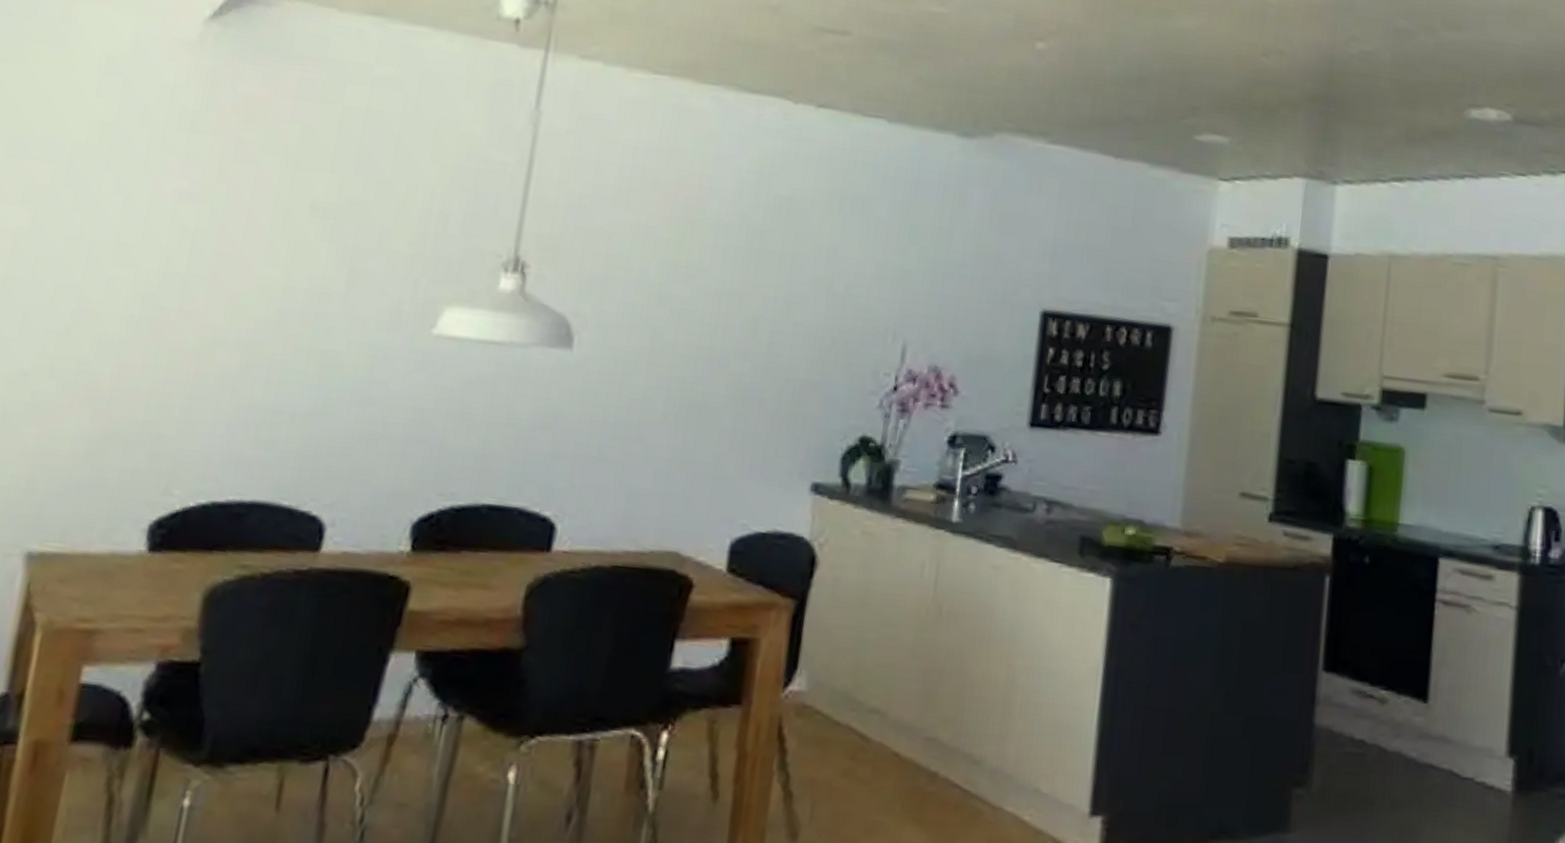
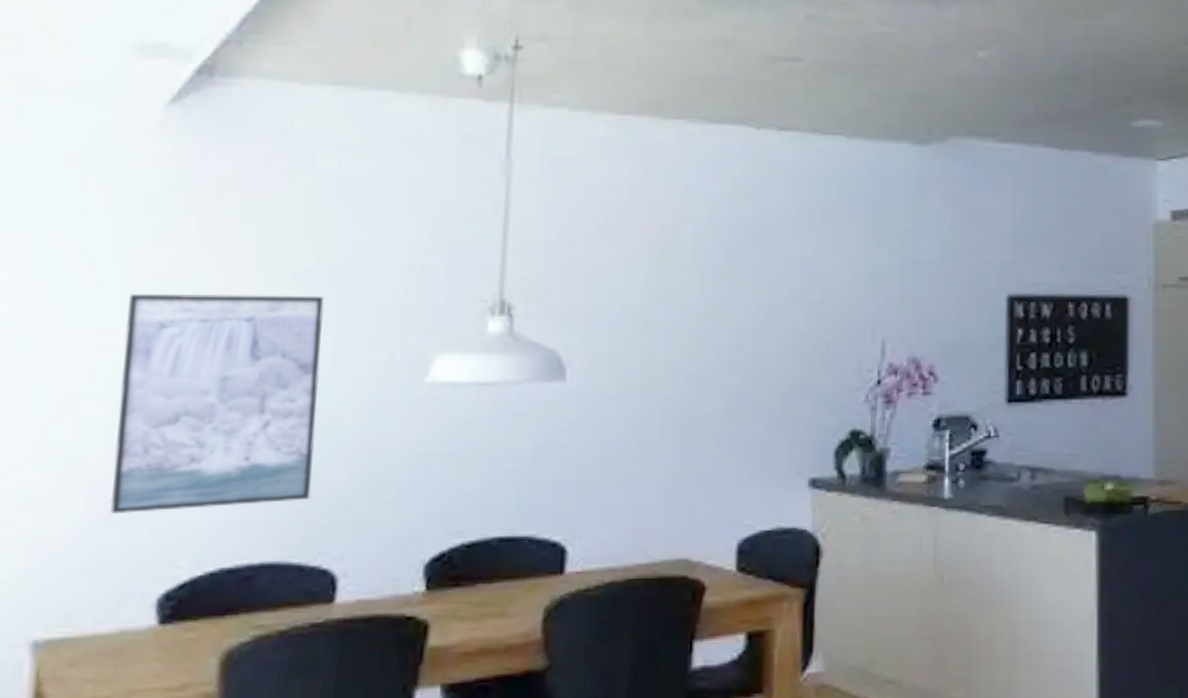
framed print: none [113,210,341,442] -> present [110,293,325,513]

